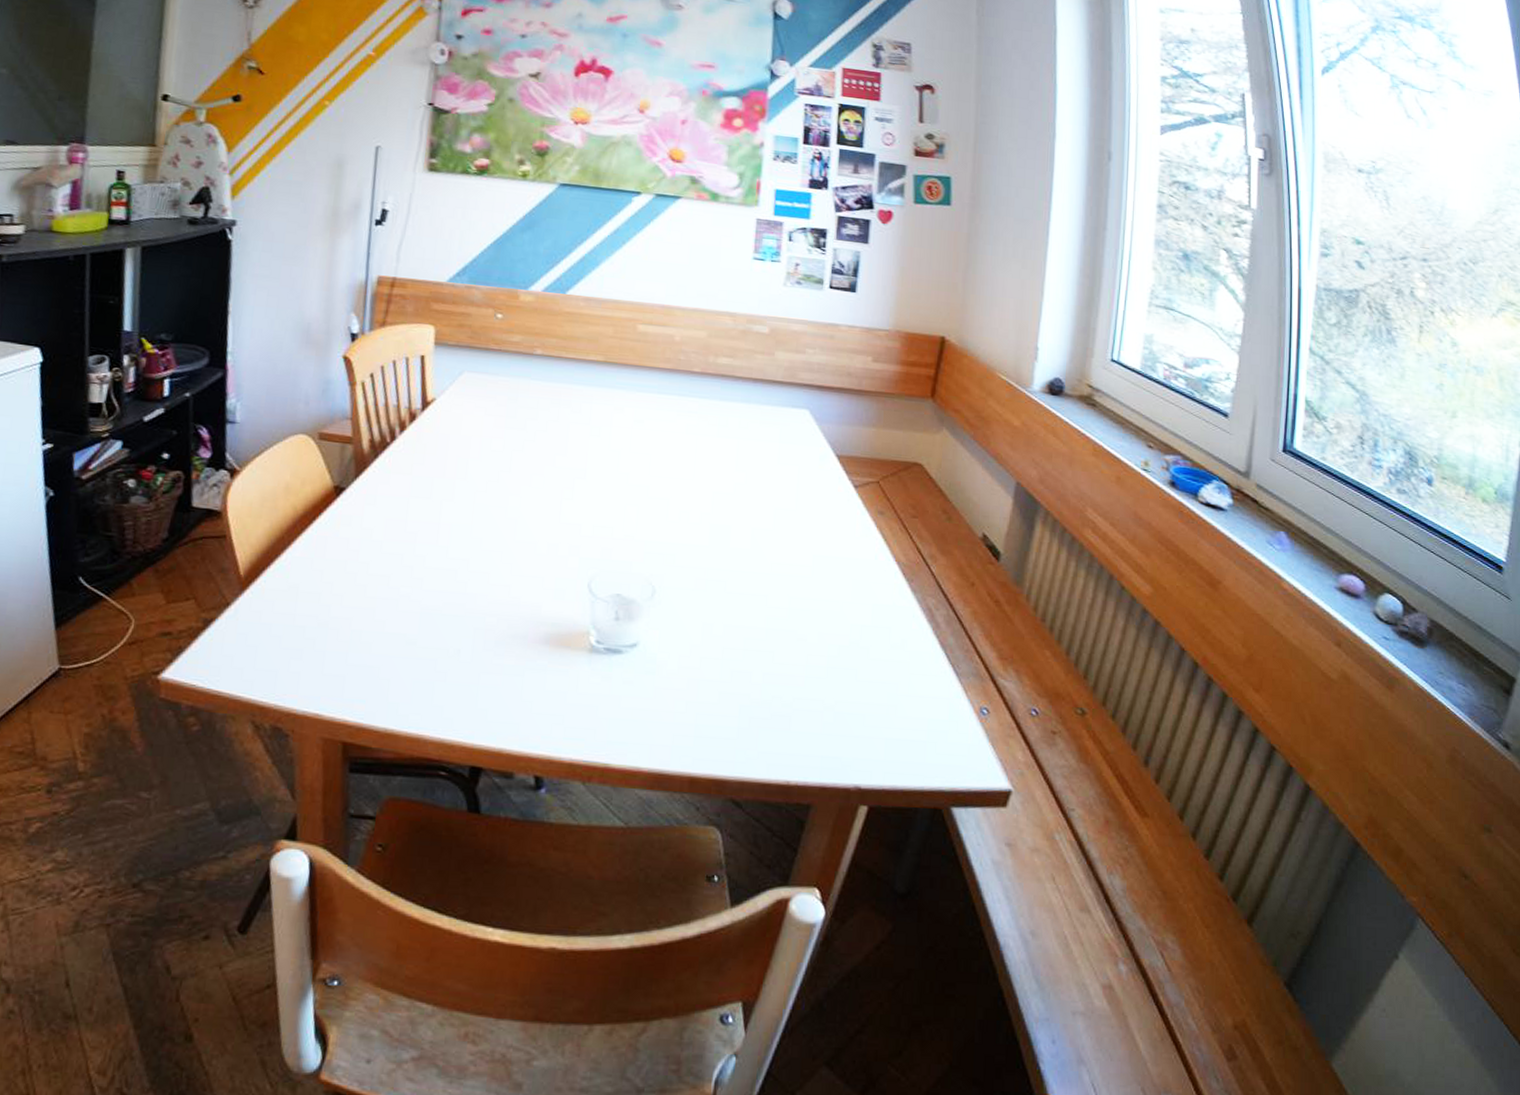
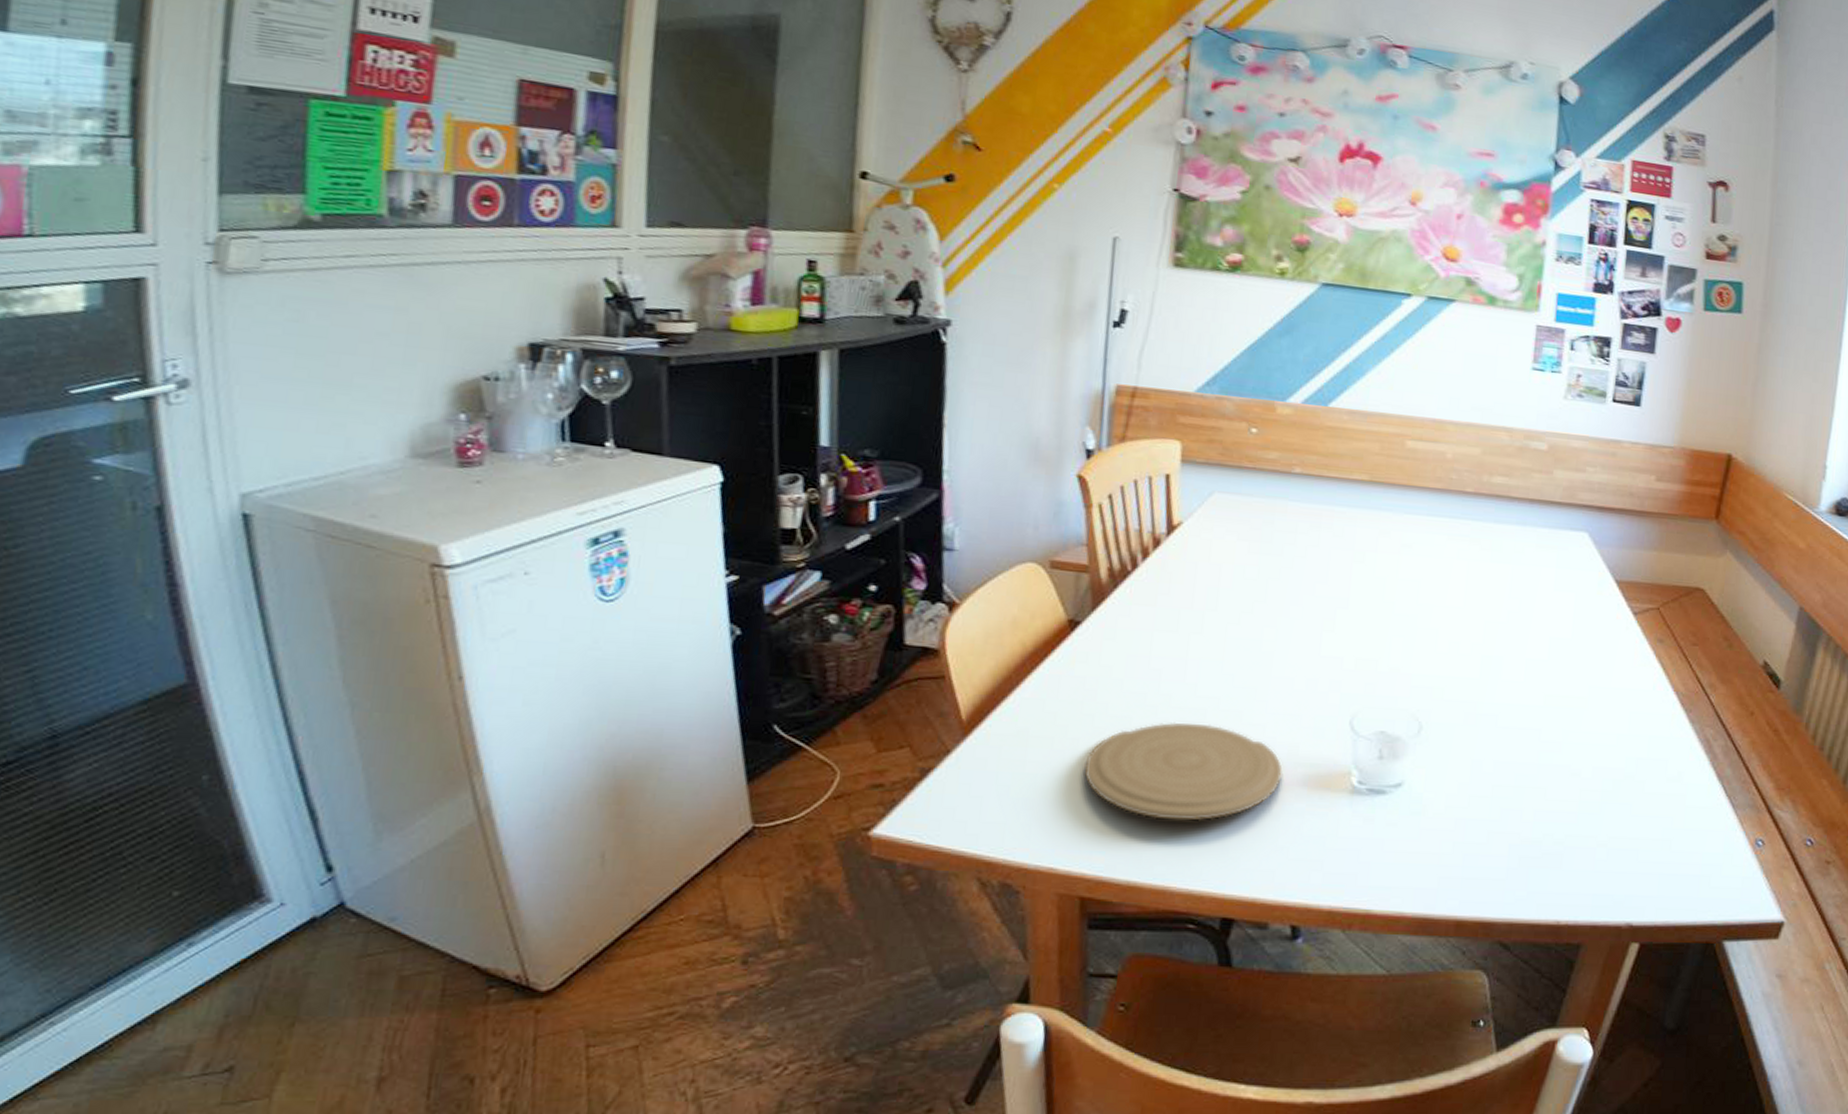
plate: none [347,581,526,674] -> present [1084,722,1282,821]

